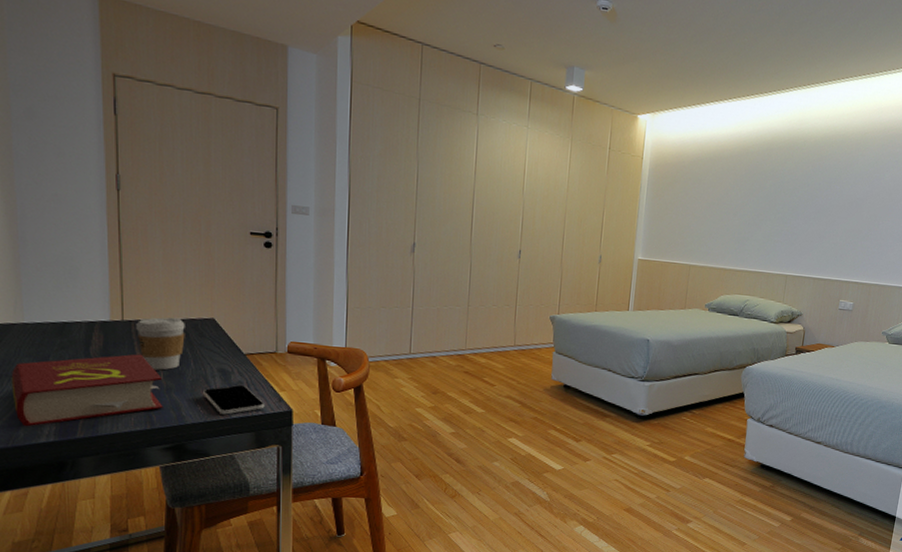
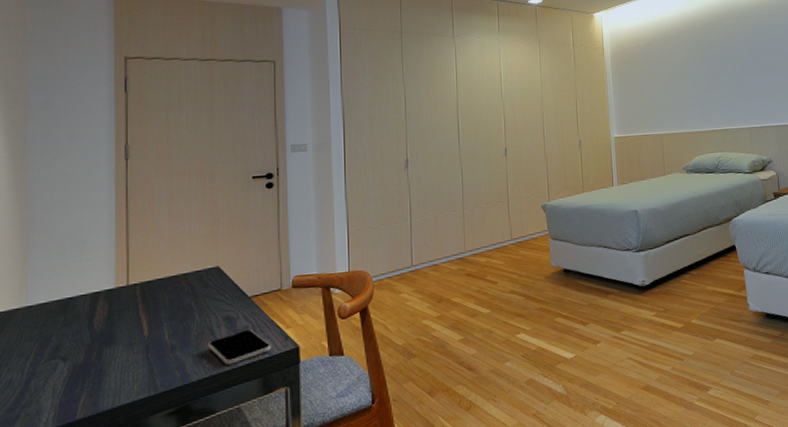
book: present [11,354,163,427] -> none [10,316,167,418]
coffee cup: present [136,317,185,371] -> none [141,272,190,331]

